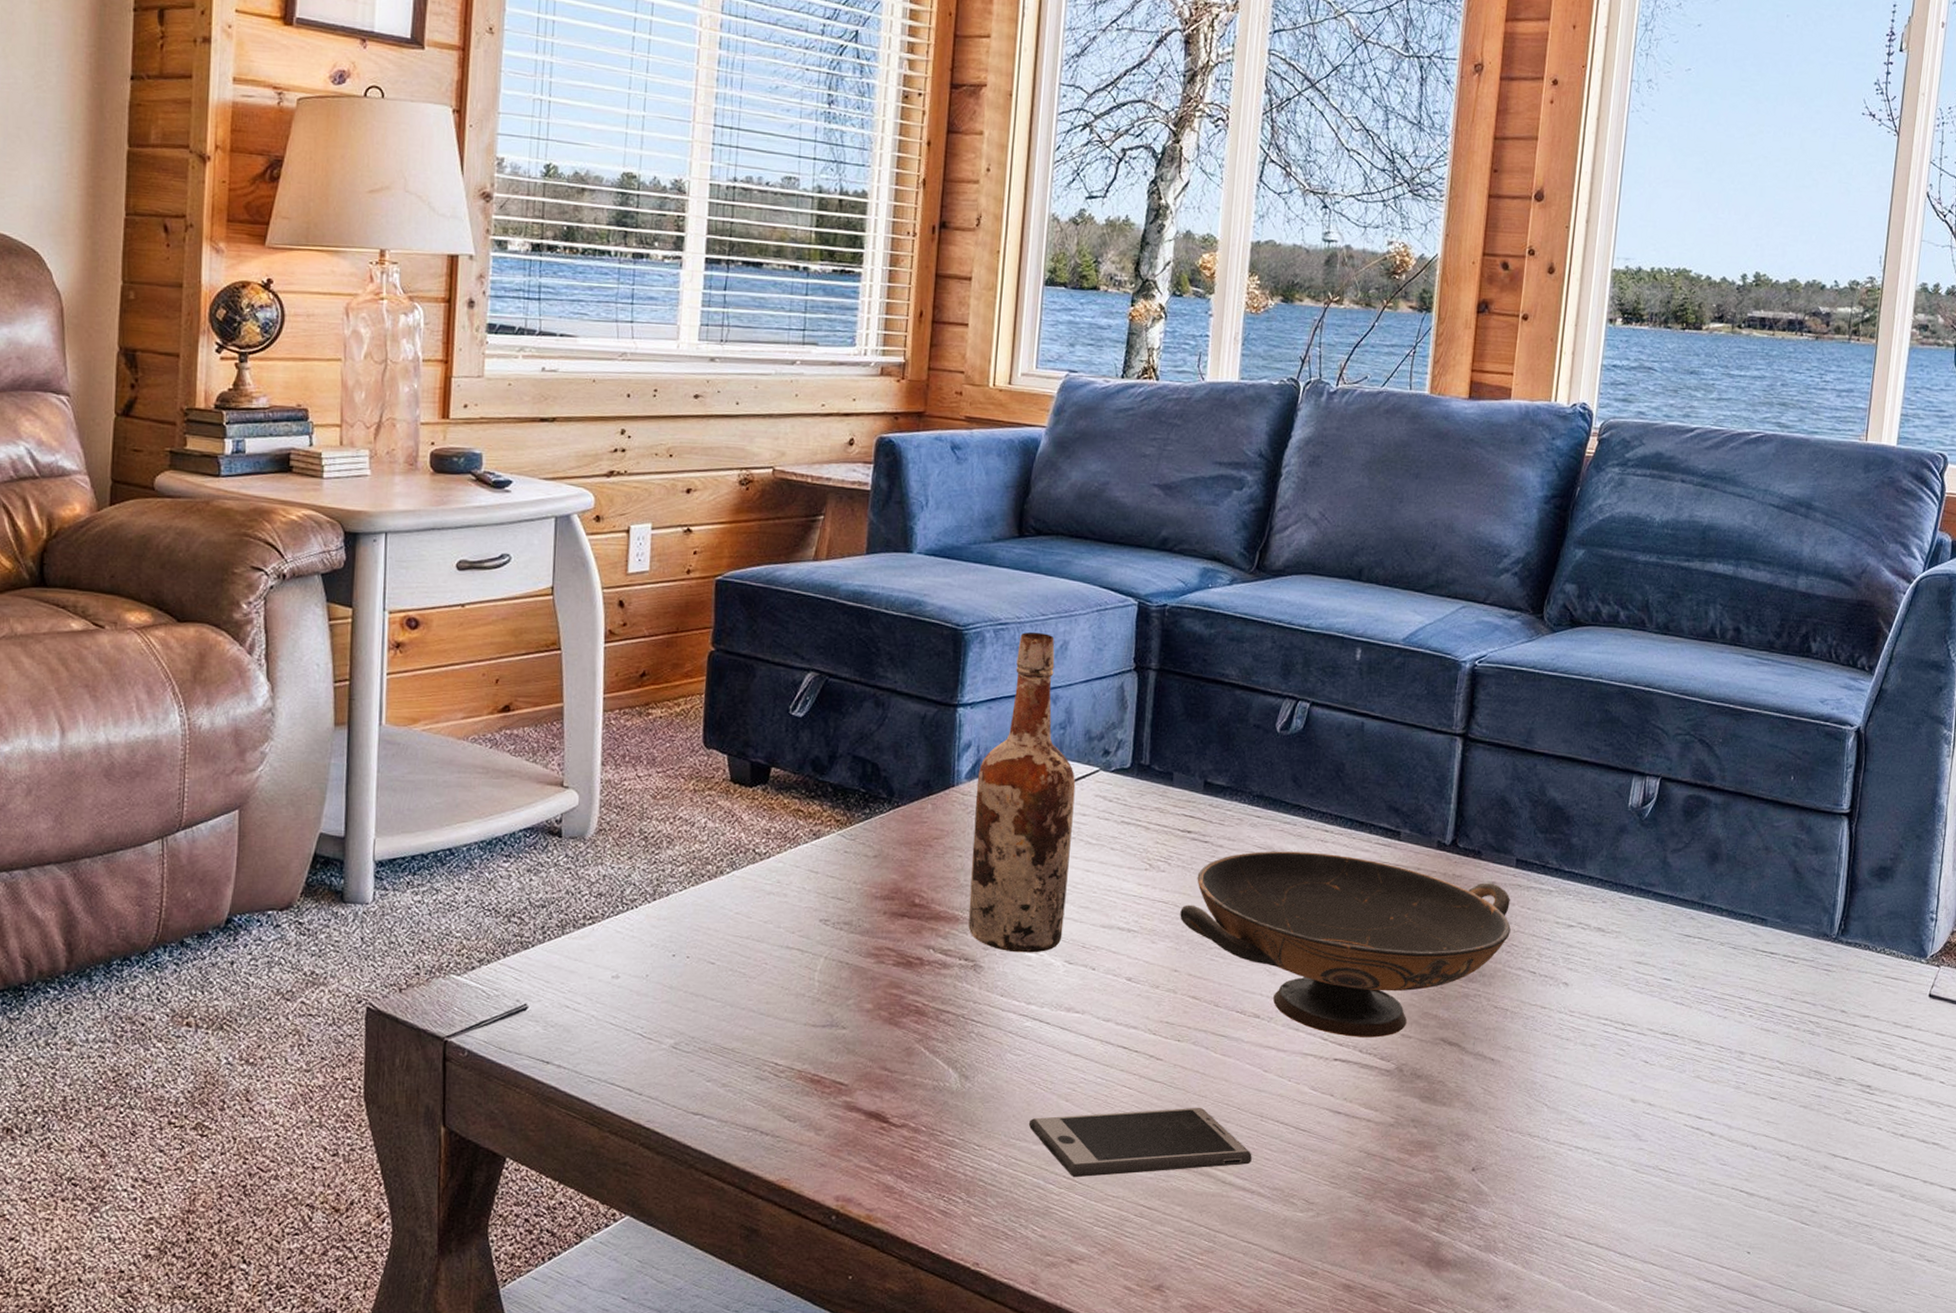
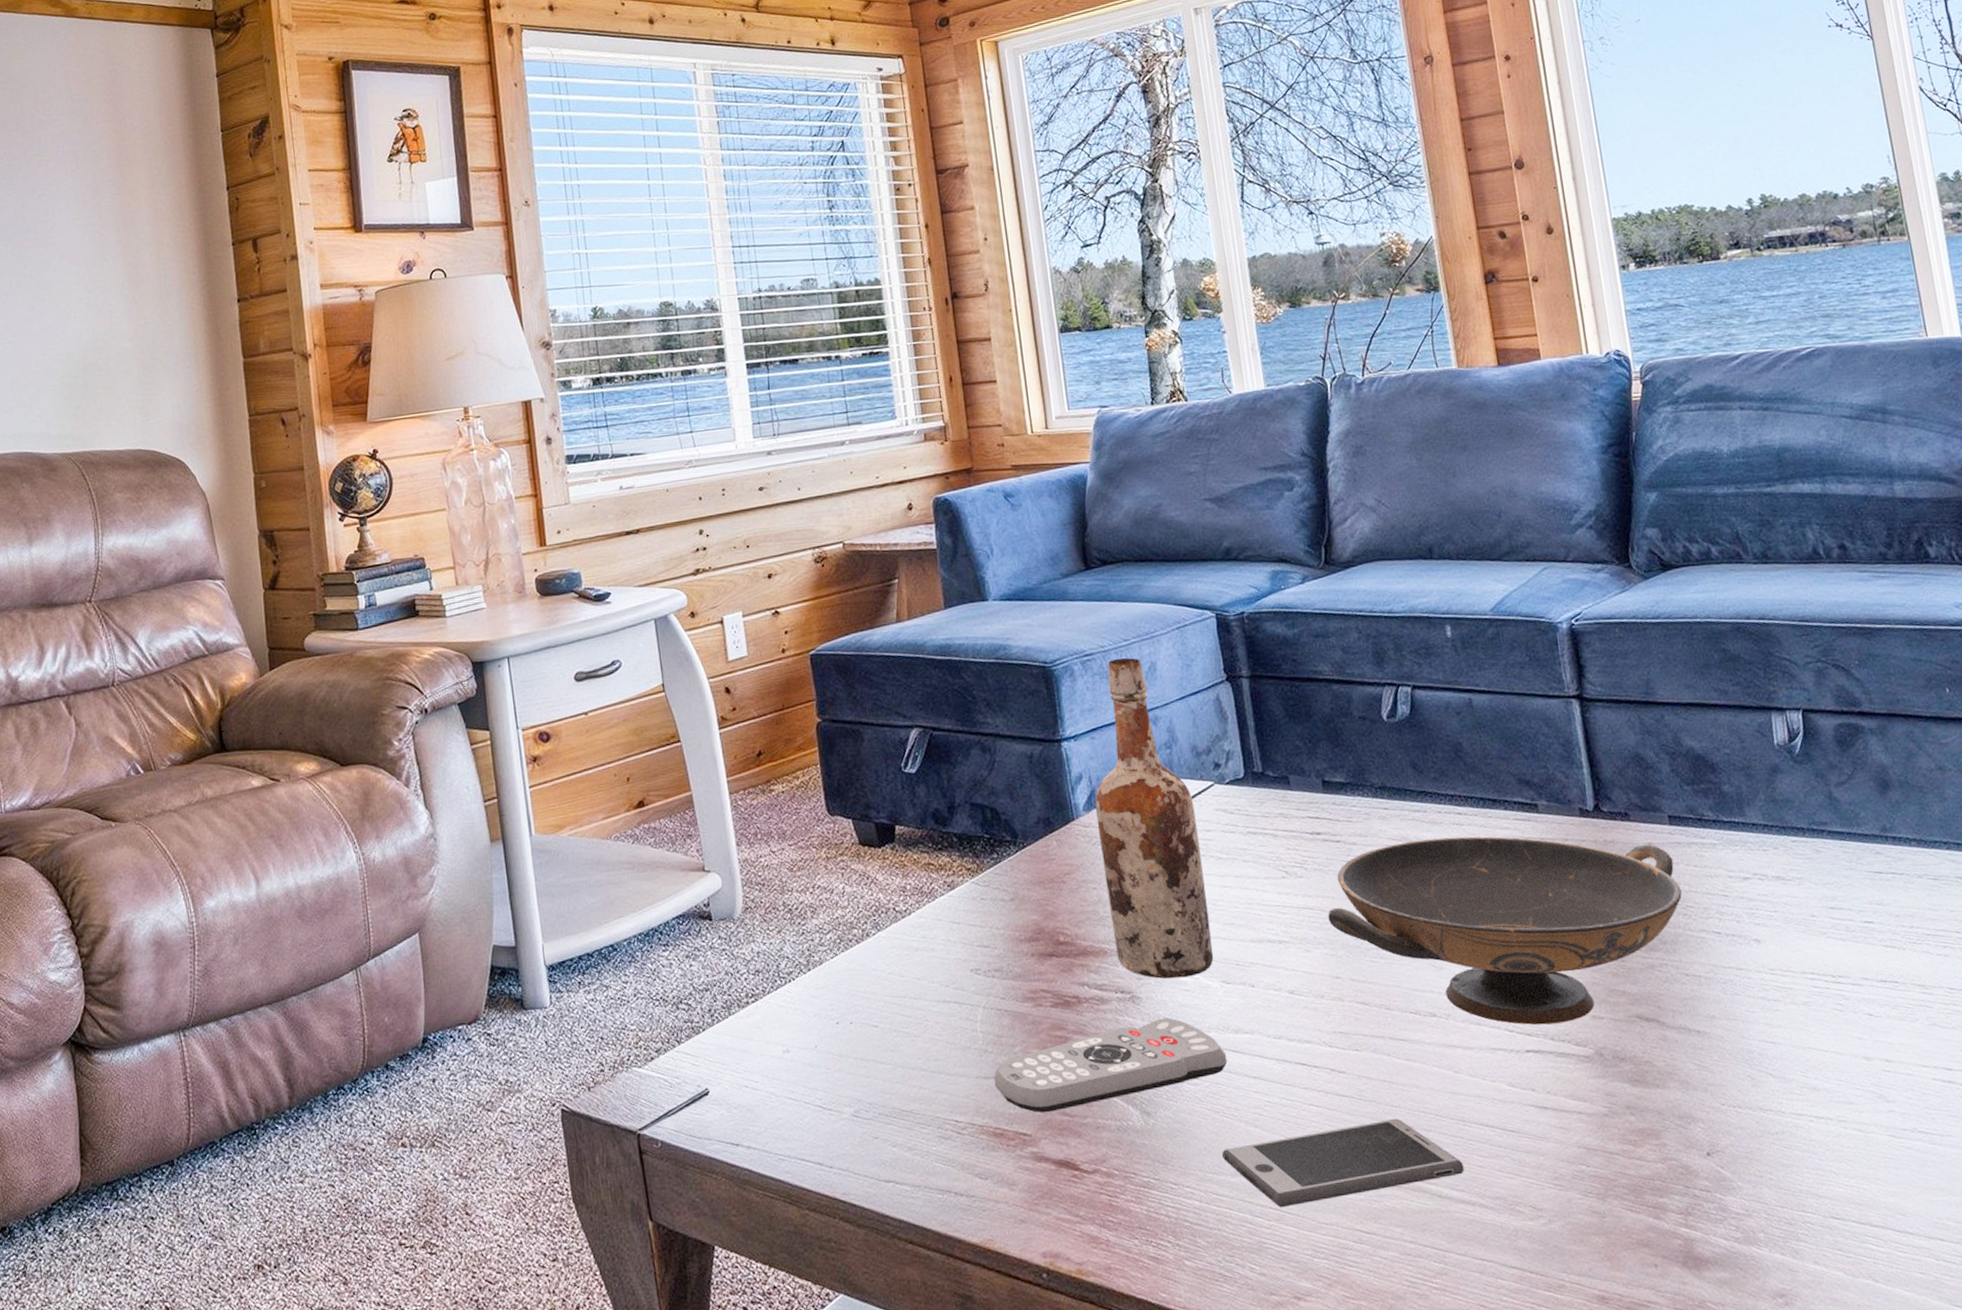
remote control: none [821,989,1054,1066] -> present [993,1017,1227,1113]

